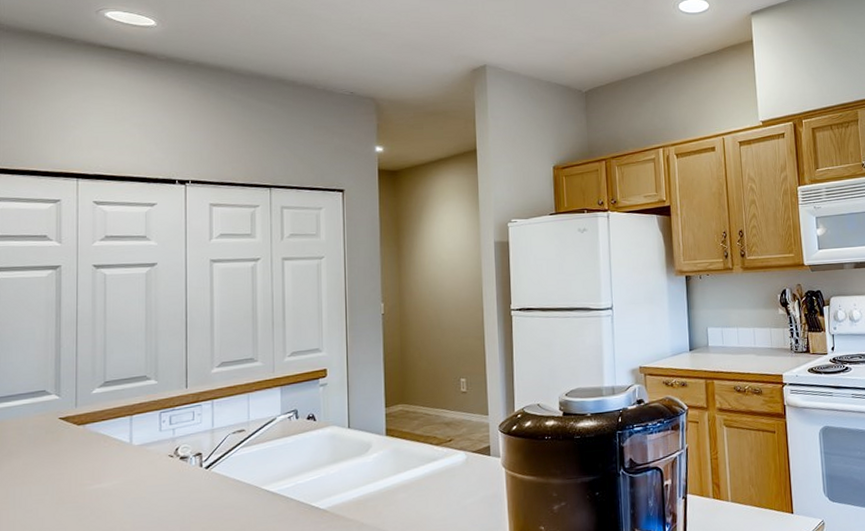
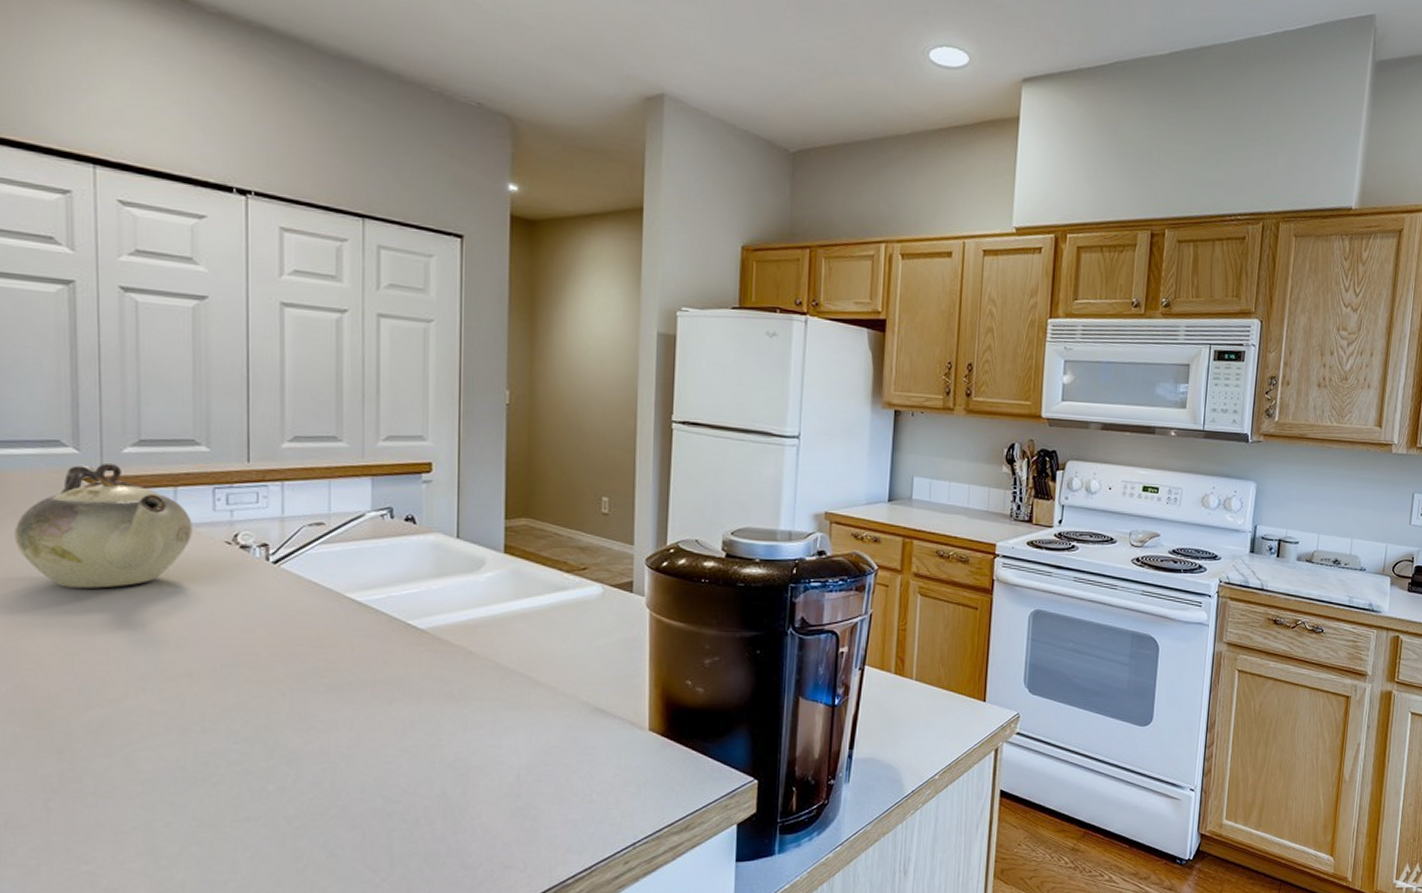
teapot: none [9,403,143,510] -> present [14,462,192,589]

